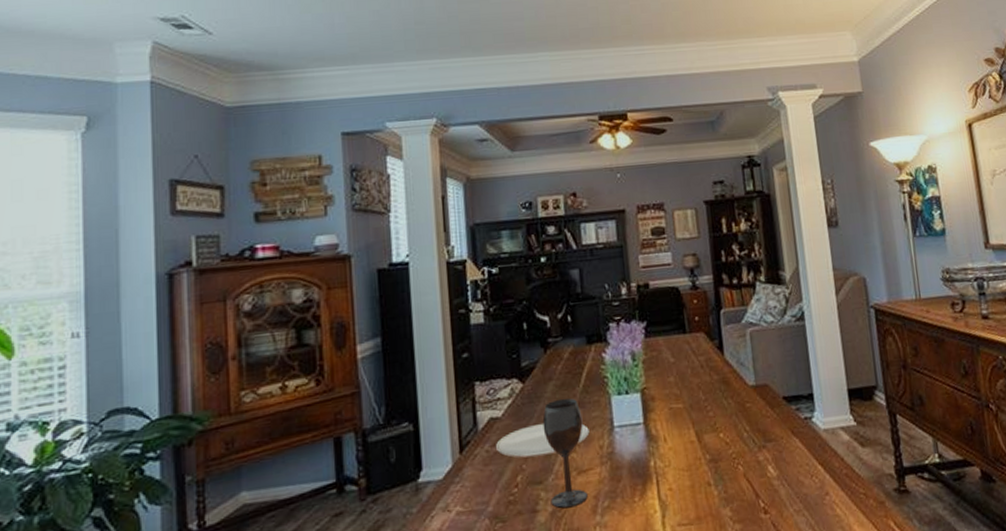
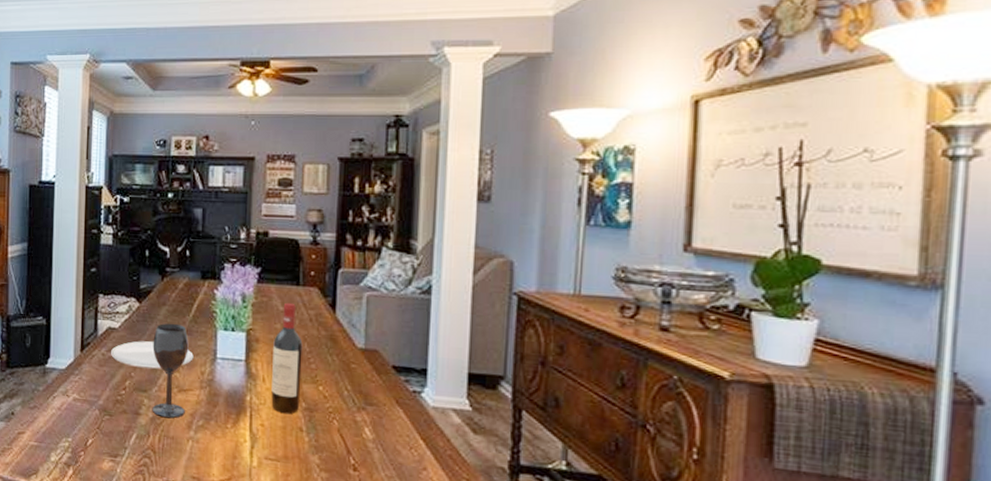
wine bottle: none [669,352,705,471] -> present [271,302,303,414]

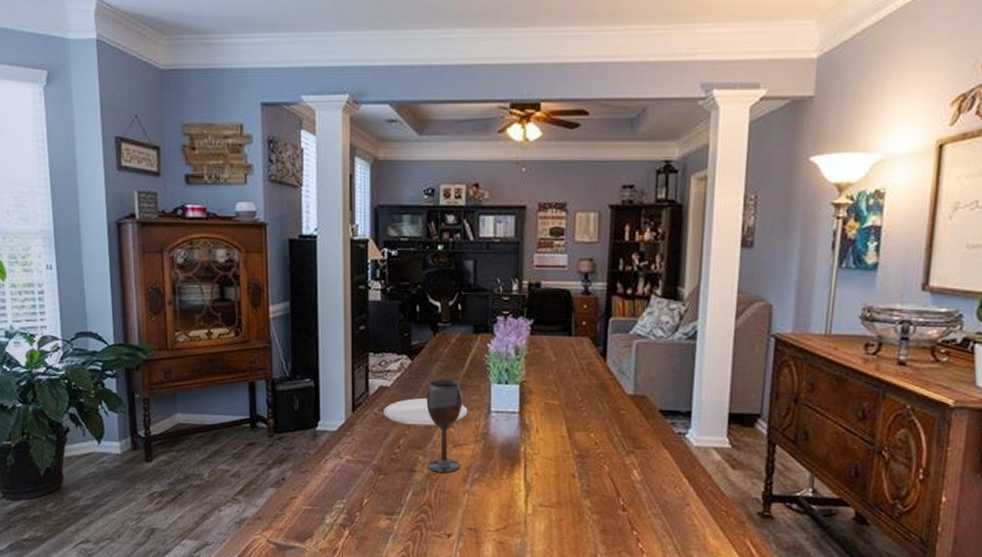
wine bottle: present [271,302,303,414] -> none [545,353,575,461]

